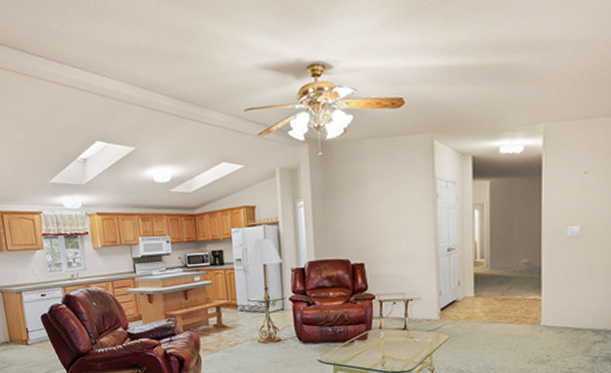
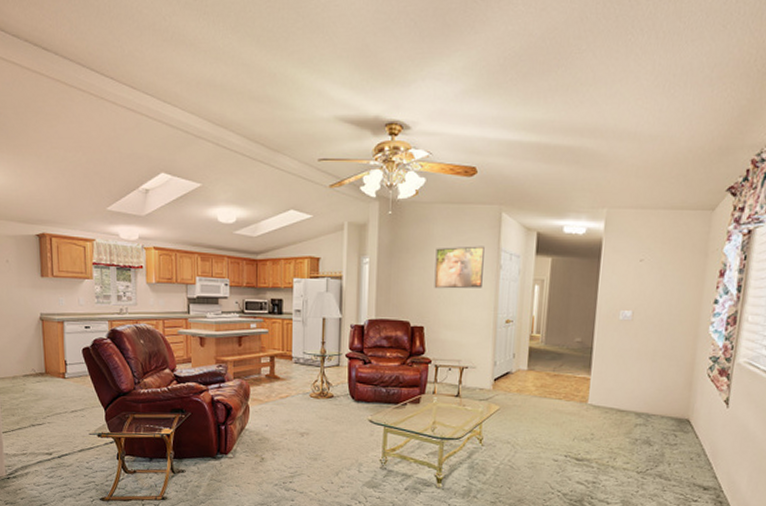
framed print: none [369,176,420,224] -> present [434,246,485,289]

